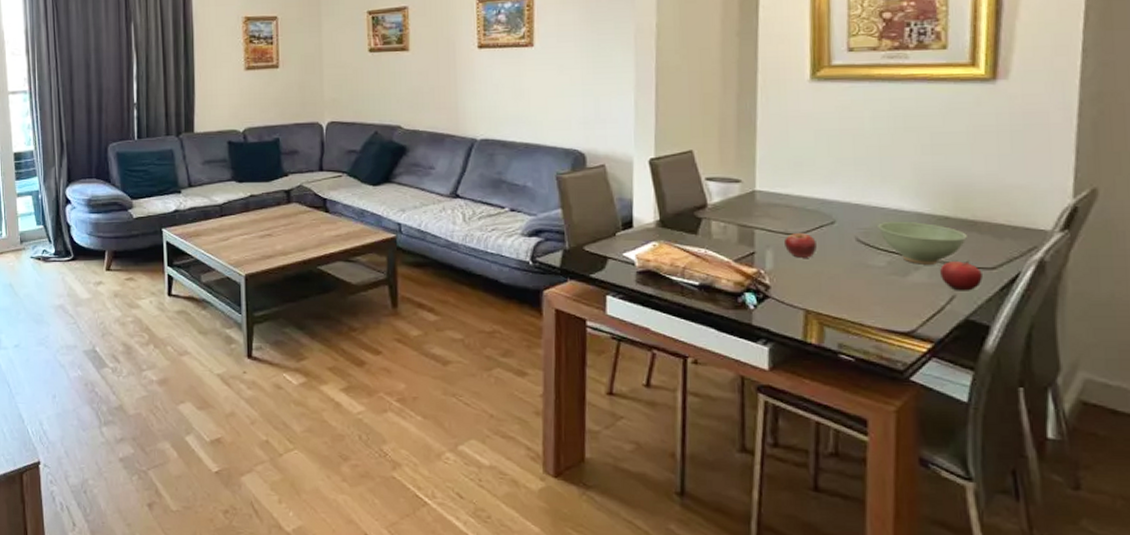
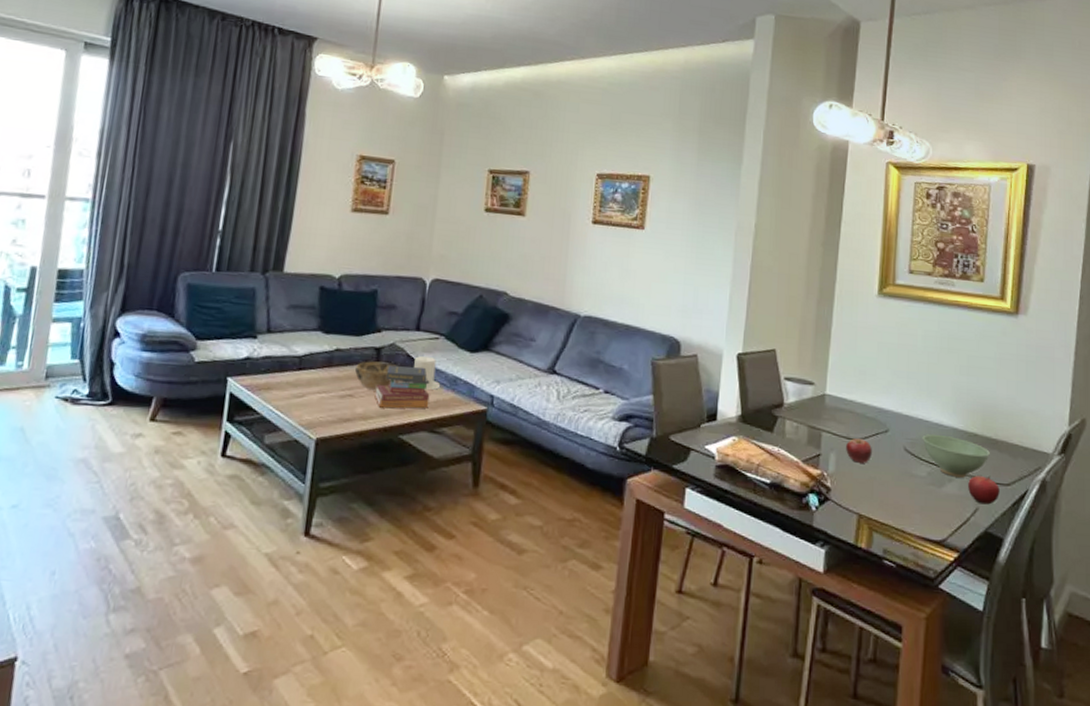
decorative bowl: none [270,203,307,229] -> present [355,361,397,391]
books: none [290,203,341,243] -> present [374,365,430,409]
candle: none [322,194,350,225] -> present [414,356,441,391]

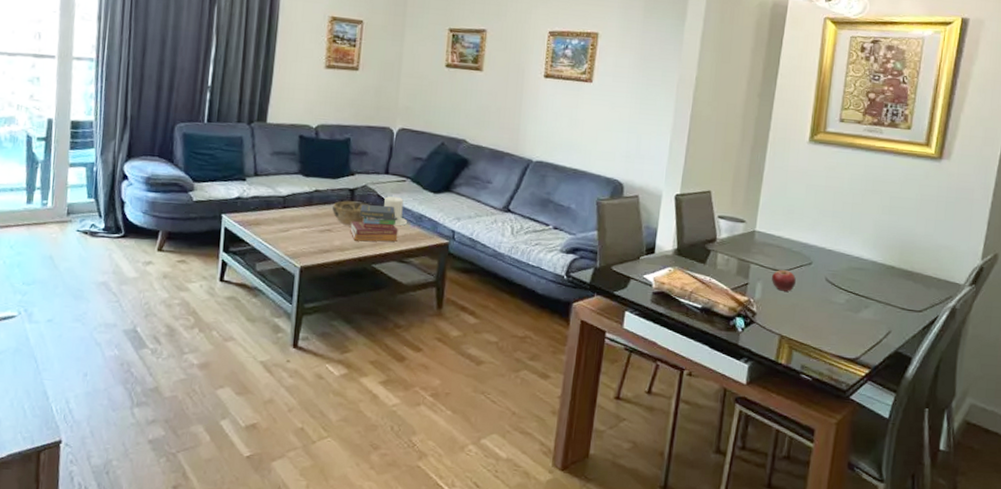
bowl: present [922,434,990,478] -> none [843,267,905,305]
fruit: present [968,476,1000,505] -> none [882,303,912,328]

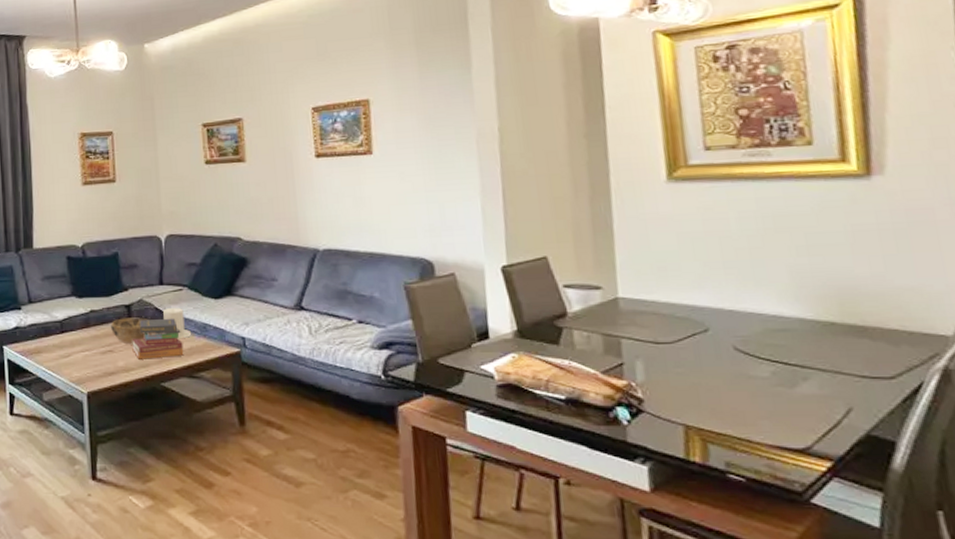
fruit: present [772,270,796,292] -> none [654,342,691,369]

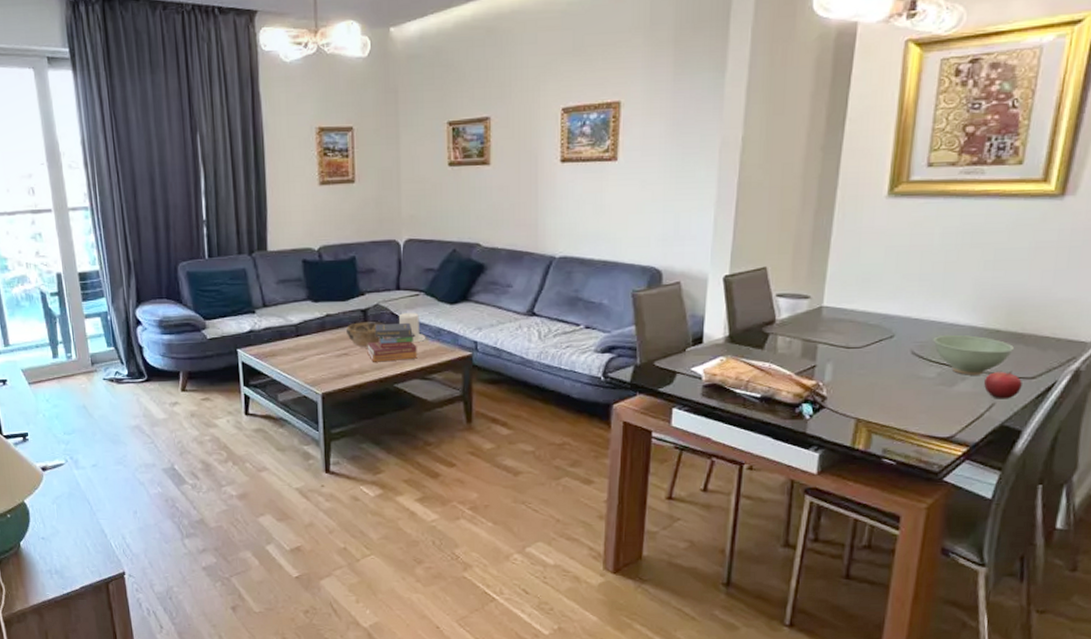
bowl: none [756,328,858,375] -> present [933,335,1014,375]
fruit: none [831,371,881,403] -> present [984,372,1022,399]

